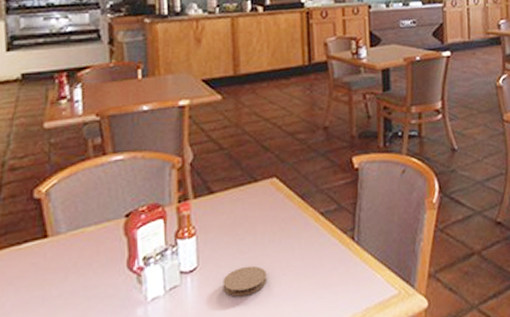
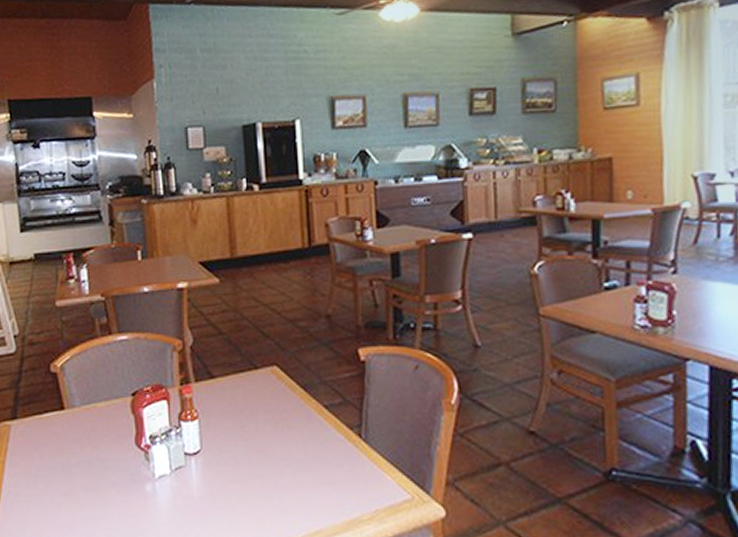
coaster: present [223,265,268,297] -> none [226,454,270,484]

